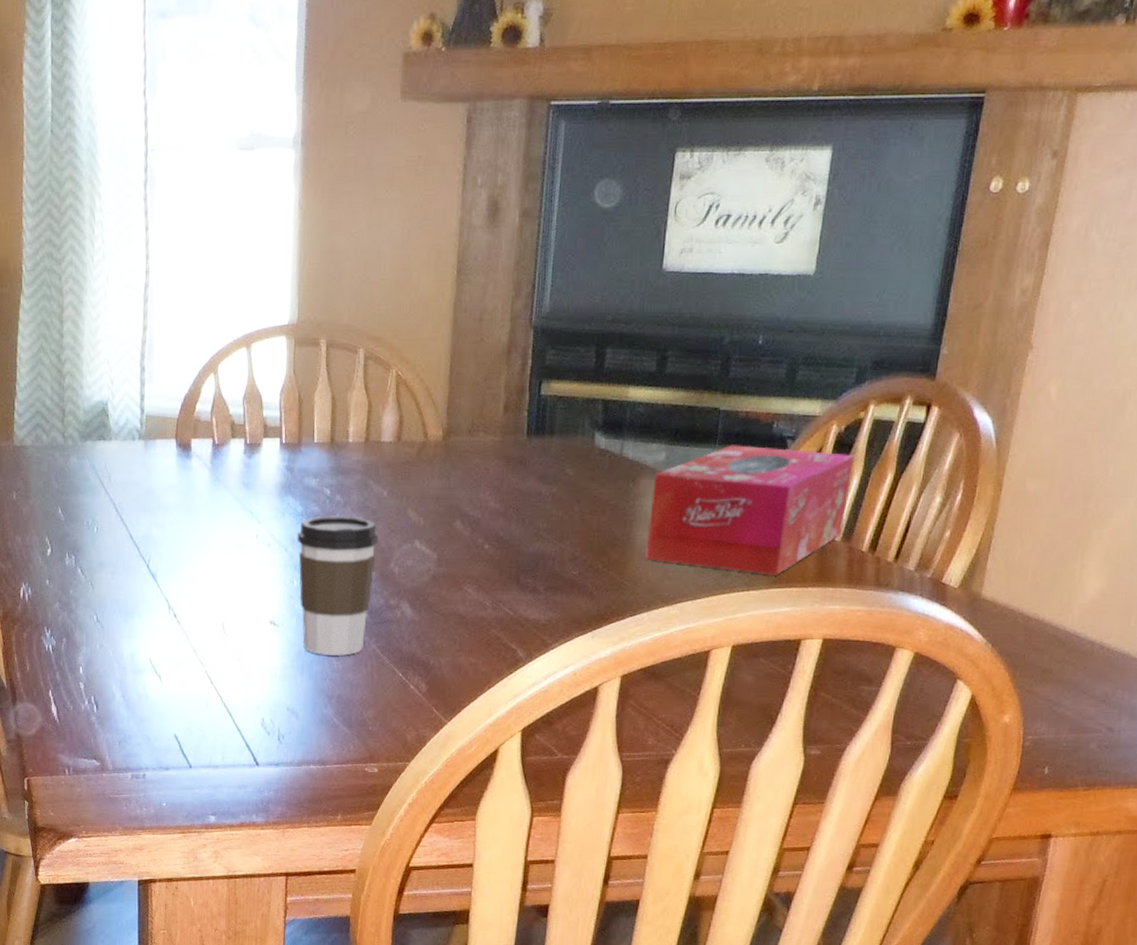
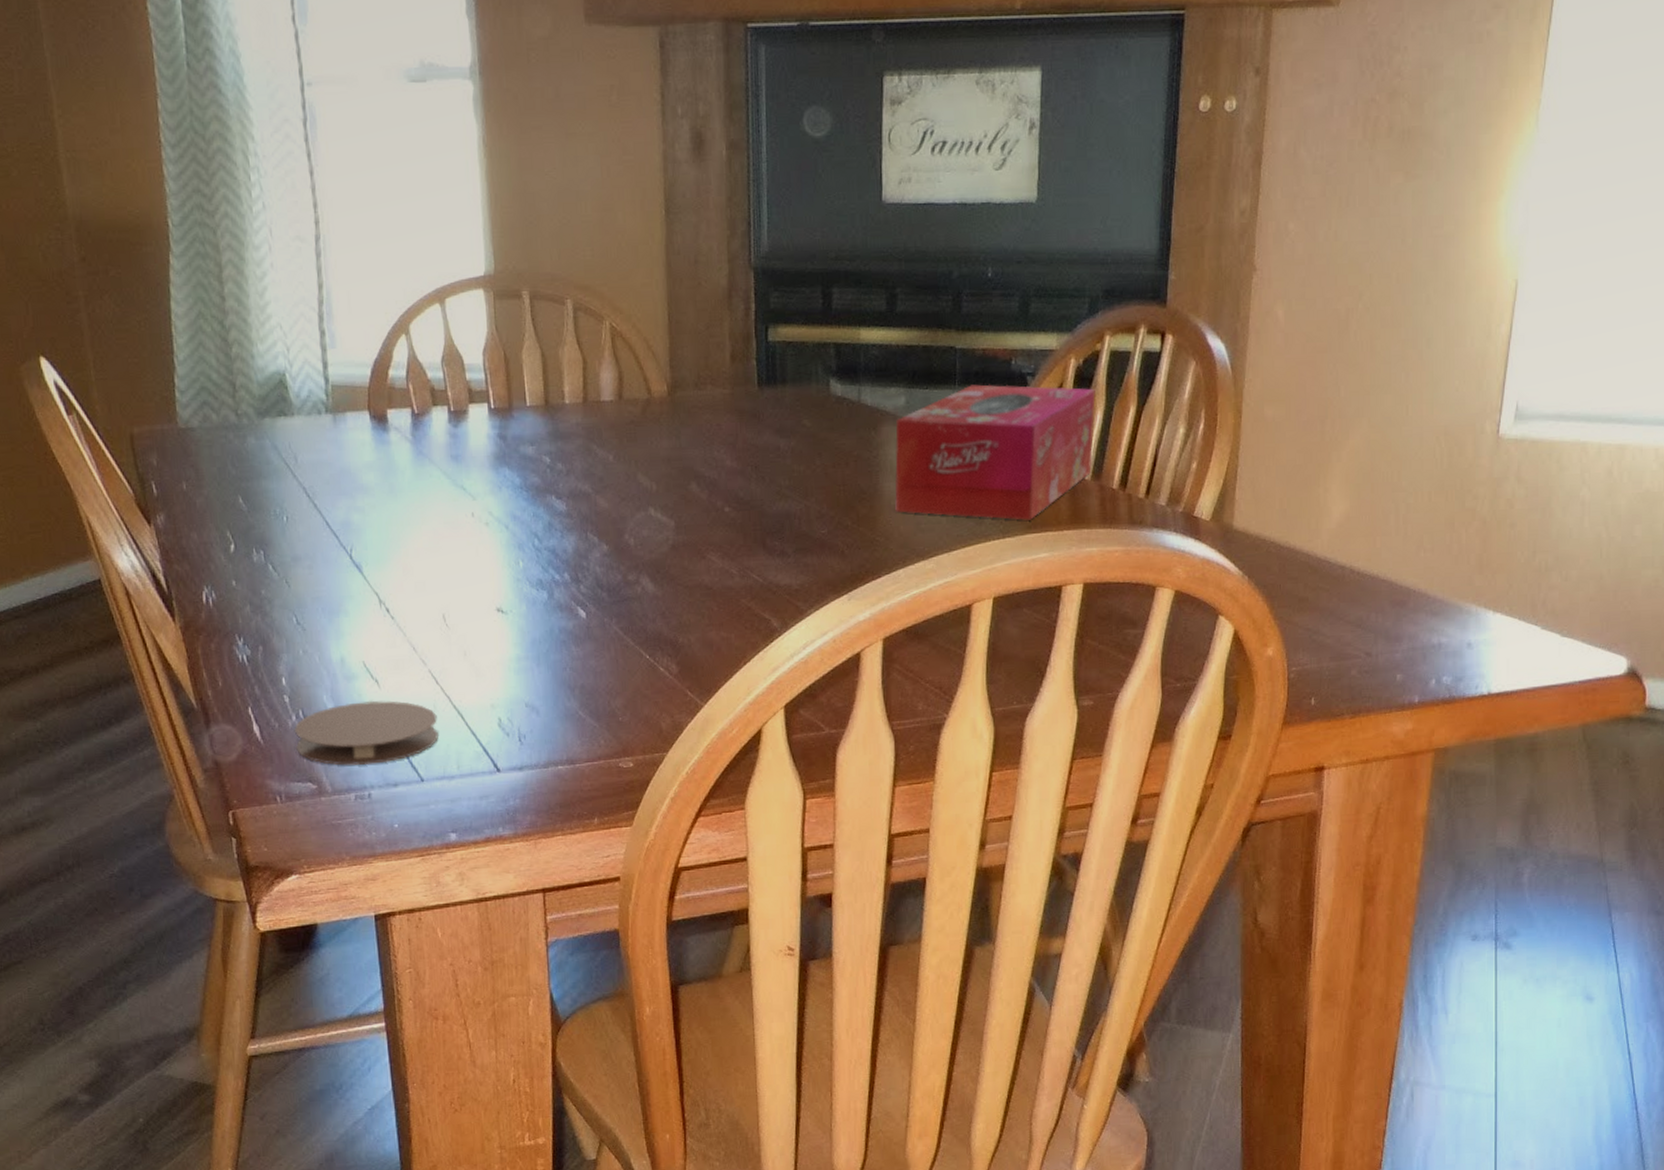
coaster: none [85,693,209,749] -> present [294,700,440,766]
coffee cup: present [297,516,379,656] -> none [517,485,610,642]

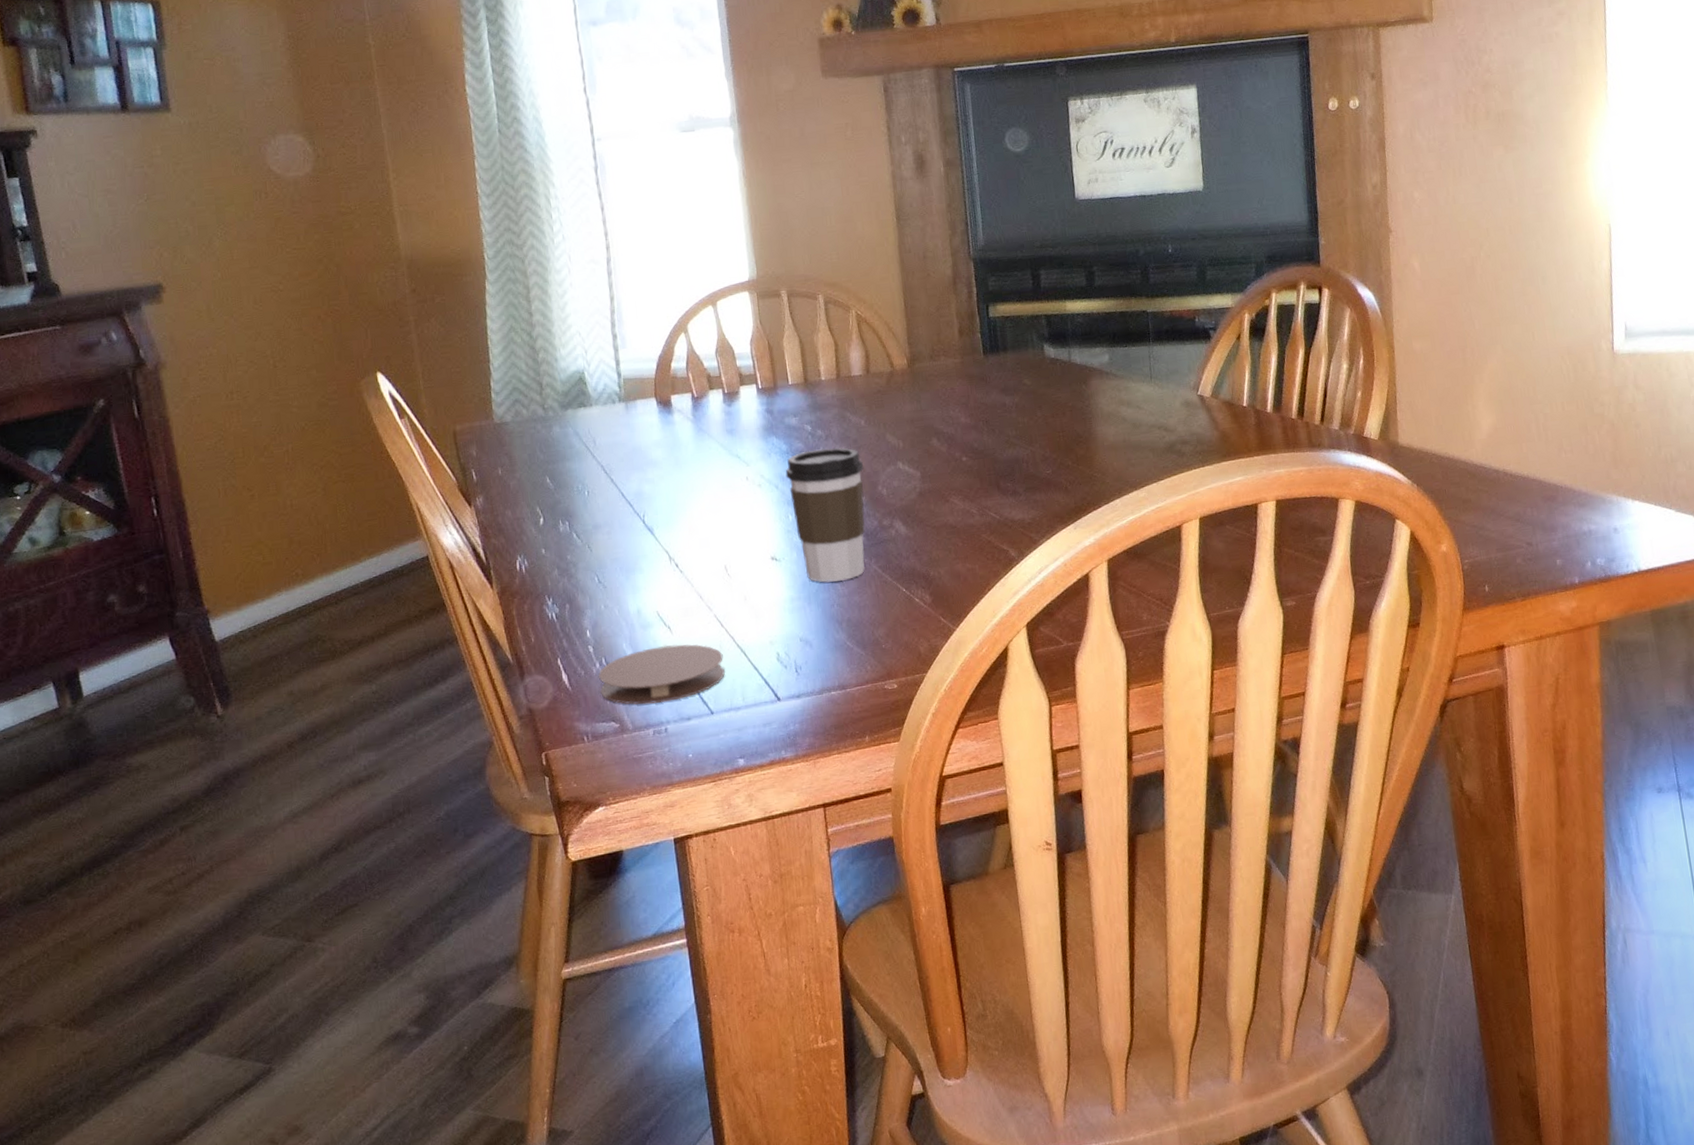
coffee cup: none [517,485,610,642] -> present [785,448,865,583]
tissue box: present [894,384,1095,520] -> none [1102,336,1273,451]

